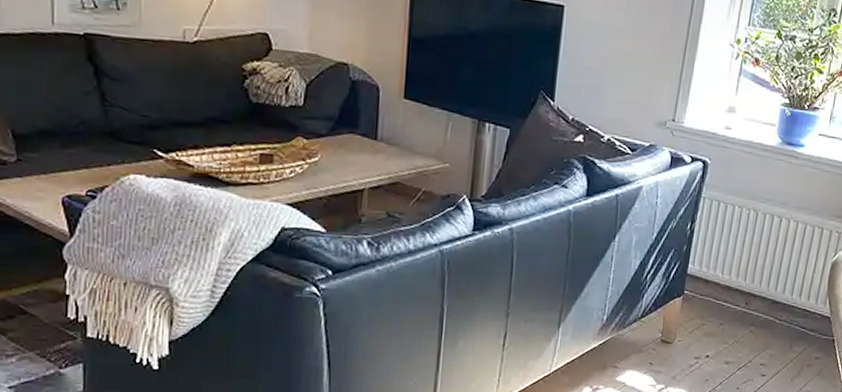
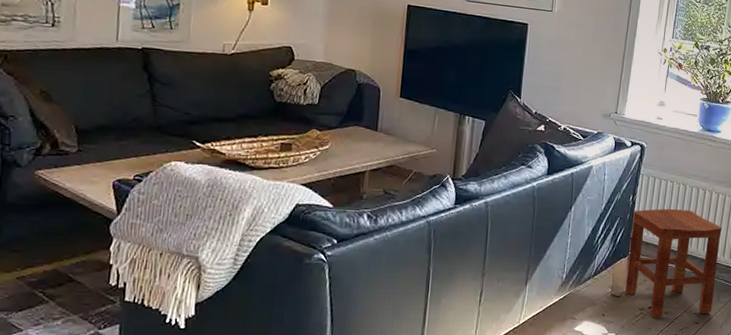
stool: none [678,239,800,369] -> present [625,208,722,319]

